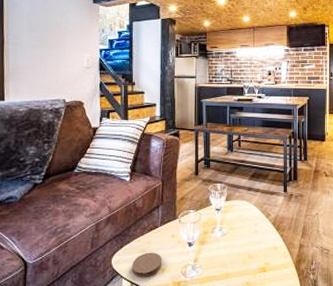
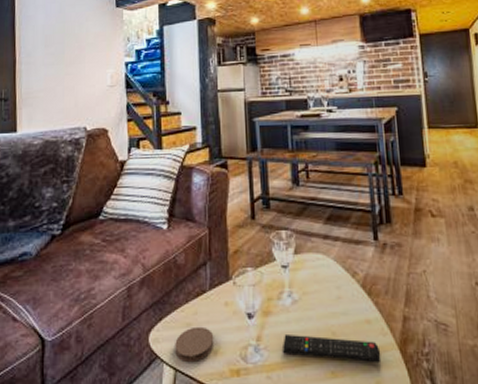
remote control: none [212,256,282,276] -> present [282,333,381,364]

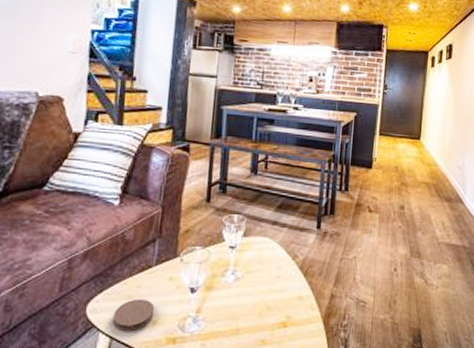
remote control: present [282,333,381,364] -> none [219,307,307,333]

